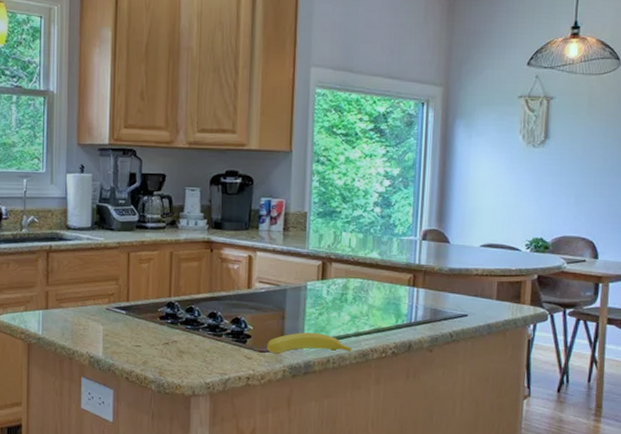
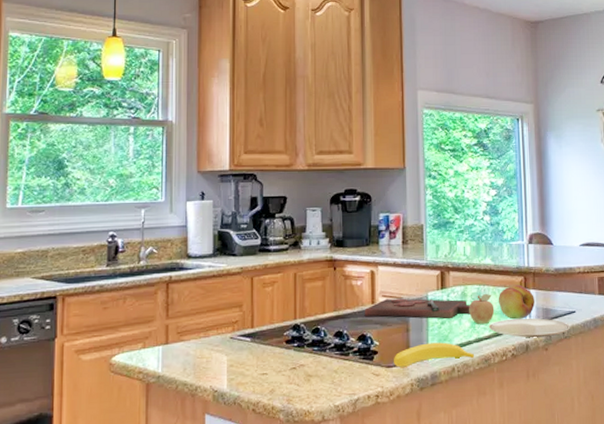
cutting board: none [239,285,351,311] -> present [364,298,470,320]
fruit: none [349,288,378,320] -> present [469,293,495,325]
plate: none [369,316,460,338] -> present [488,317,570,339]
fruit: none [382,281,423,318] -> present [498,284,535,320]

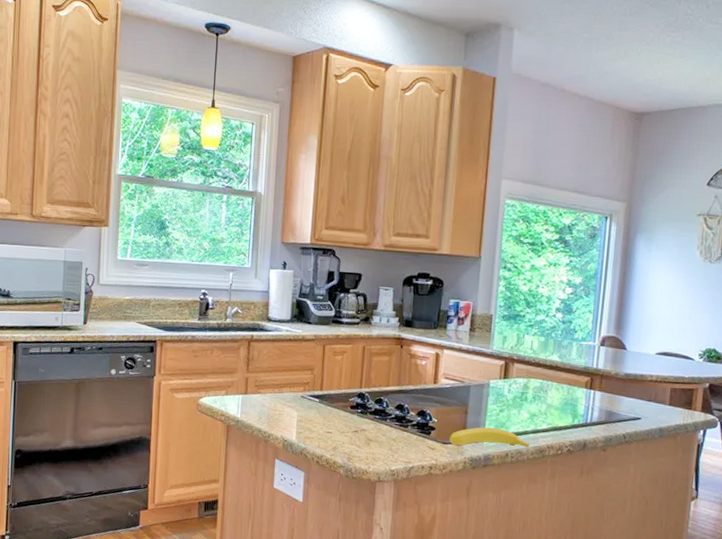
cutting board: present [364,298,470,320] -> none [425,381,531,408]
fruit: present [469,293,495,325] -> none [529,388,556,418]
plate: present [488,317,570,339] -> none [547,415,633,439]
fruit: present [498,284,535,320] -> none [560,384,599,418]

